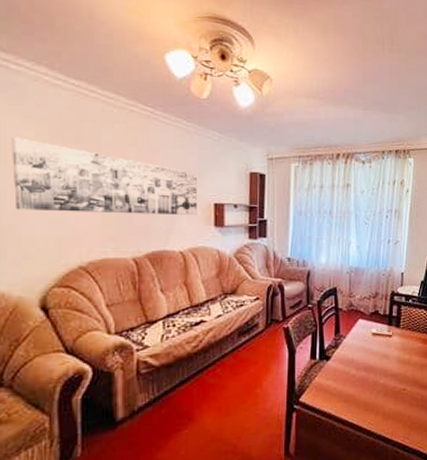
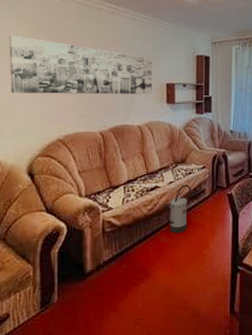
watering can: none [210,318,244,373] -> present [164,184,192,234]

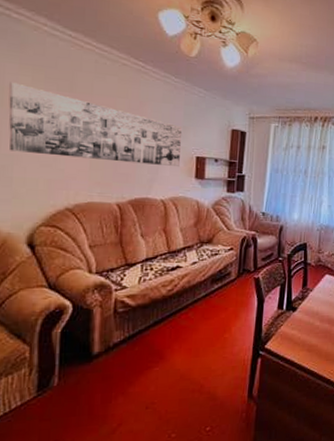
watering can: present [164,184,192,234] -> none [185,266,217,317]

